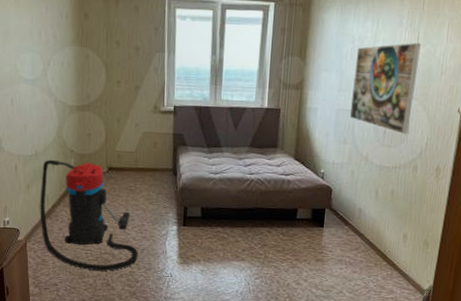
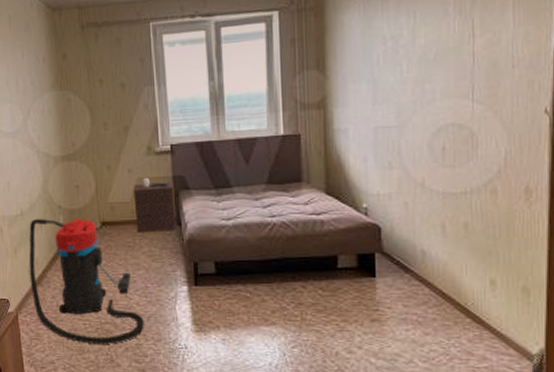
nightstand: none [138,132,173,180] -> present [133,177,176,233]
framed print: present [350,43,421,134] -> none [391,33,479,149]

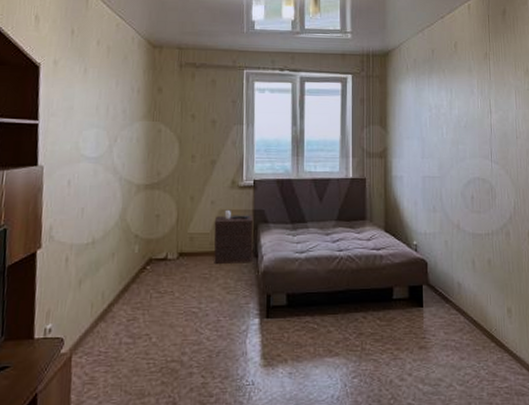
vacuum cleaner: present [28,218,144,344] -> none [92,247,213,386]

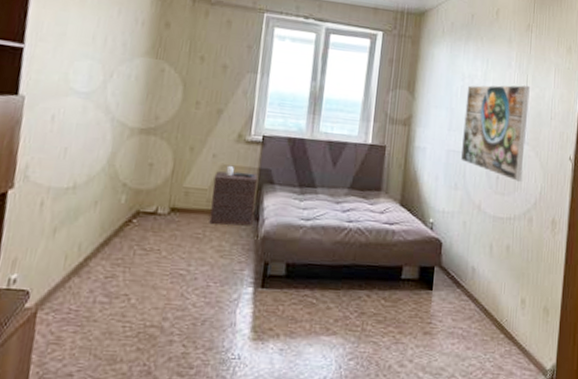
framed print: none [435,110,495,199] -> present [461,85,530,181]

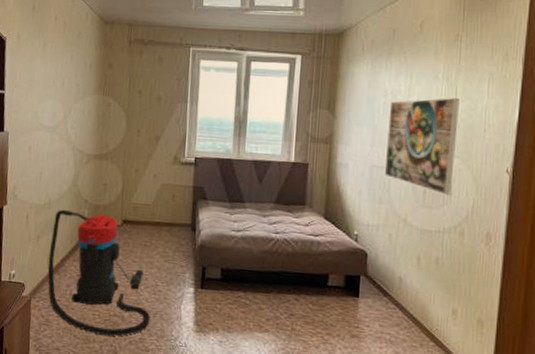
vacuum cleaner: none [63,194,197,353] -> present [47,209,150,336]
nightstand: present [209,165,258,226] -> none [154,184,193,236]

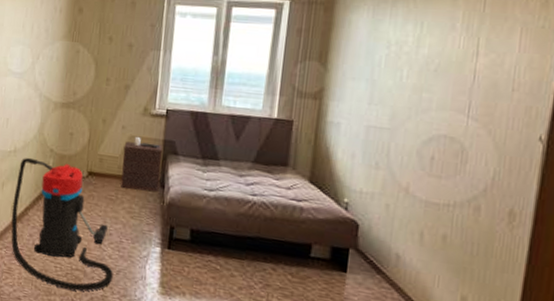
nightstand: none [154,184,193,236] -> present [120,136,163,192]
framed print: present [385,98,460,195] -> none [384,50,482,164]

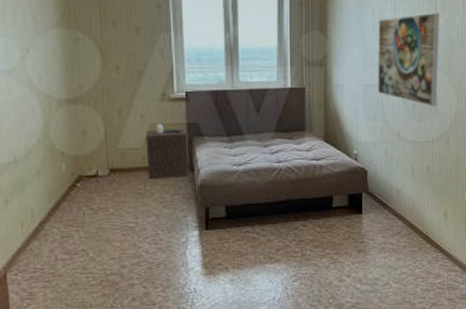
vacuum cleaner: present [11,157,113,291] -> none [22,165,153,298]
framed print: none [384,50,482,164] -> present [378,13,439,106]

